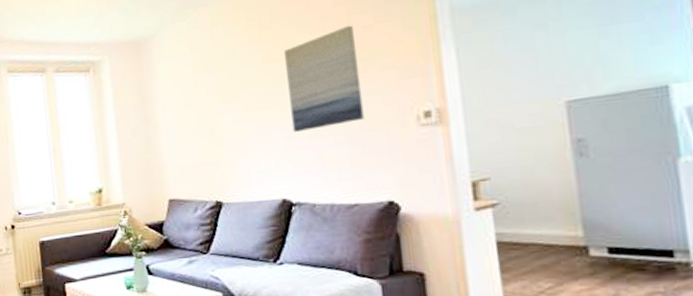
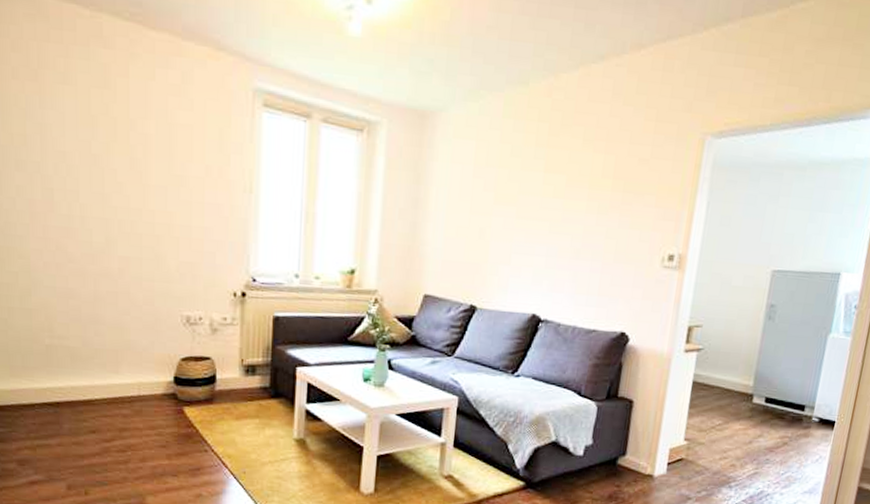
wall art: present [284,25,365,132] -> none [557,153,632,251]

